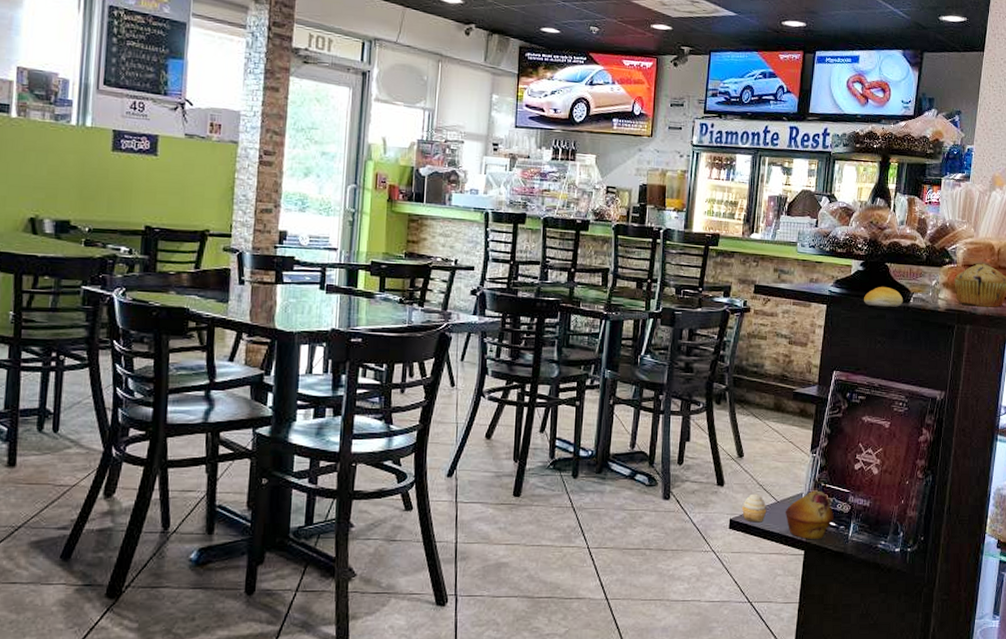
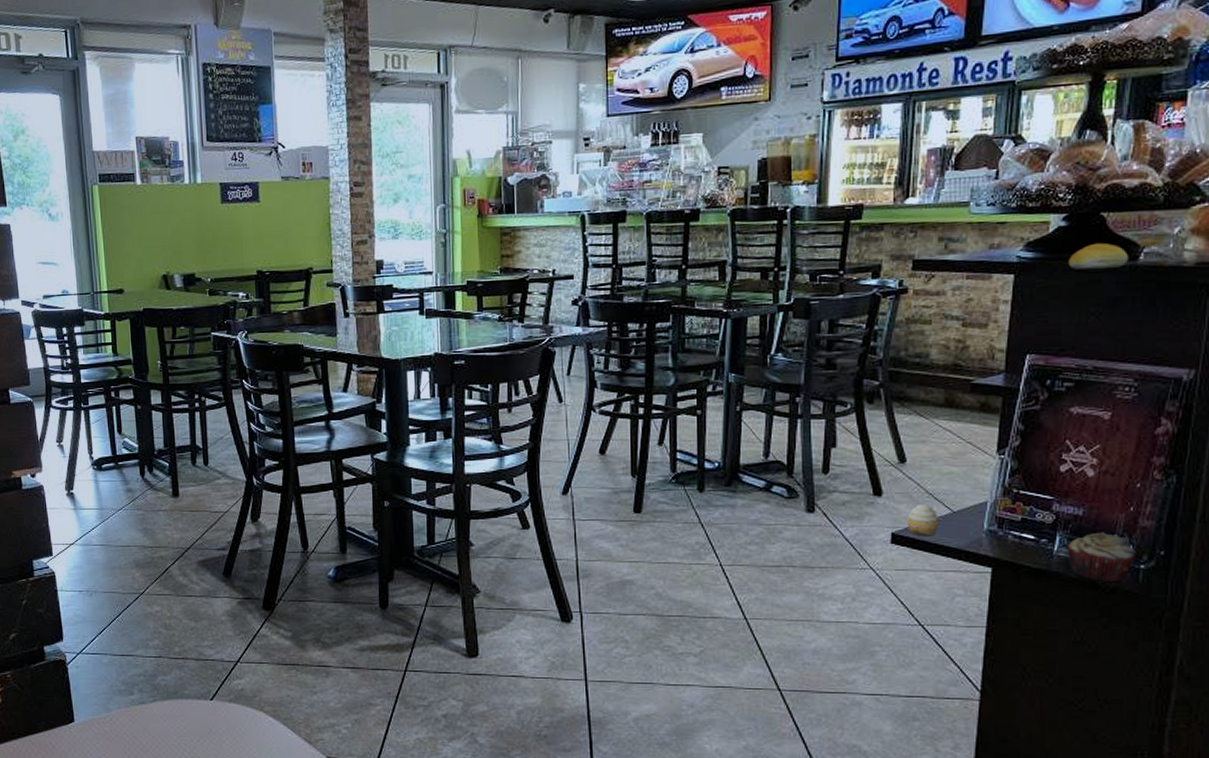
muffin: present [785,490,834,539] -> none [963,498,1032,554]
cupcake: none [858,520,906,562] -> present [1066,532,1137,581]

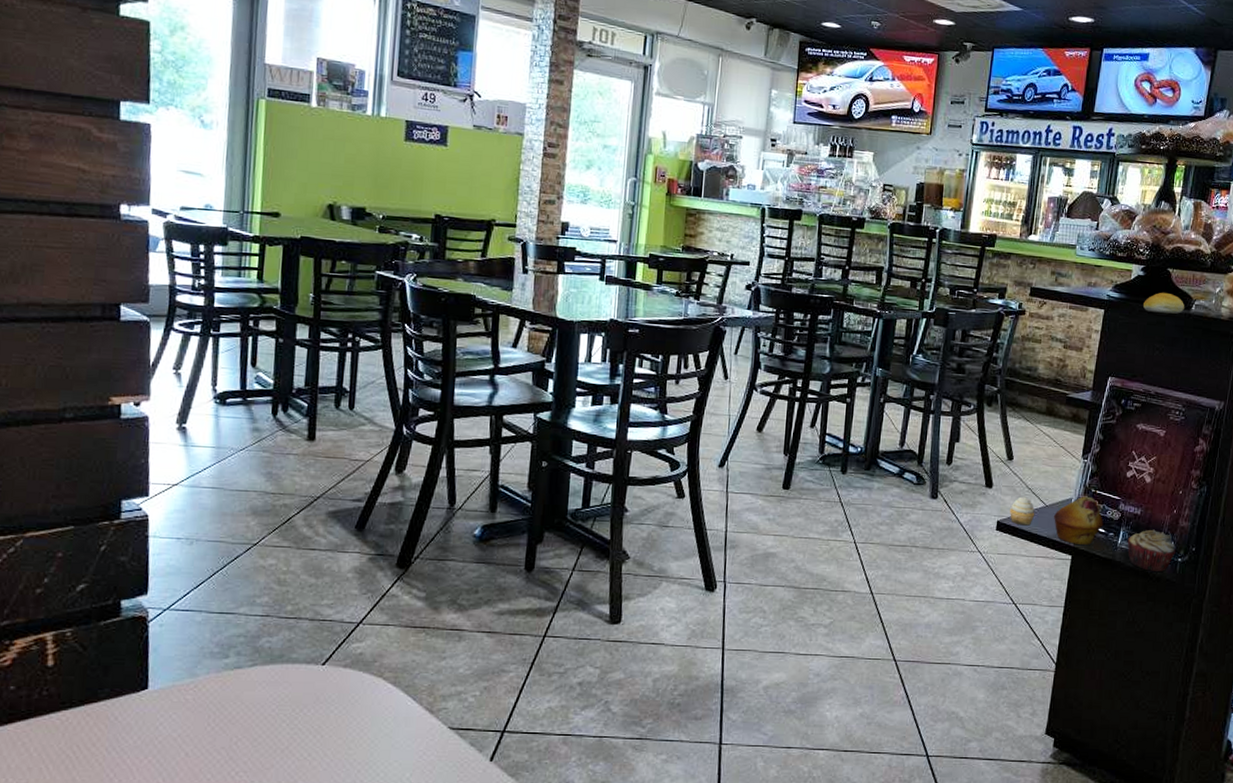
muffin: none [963,498,1032,554] -> present [1053,496,1104,545]

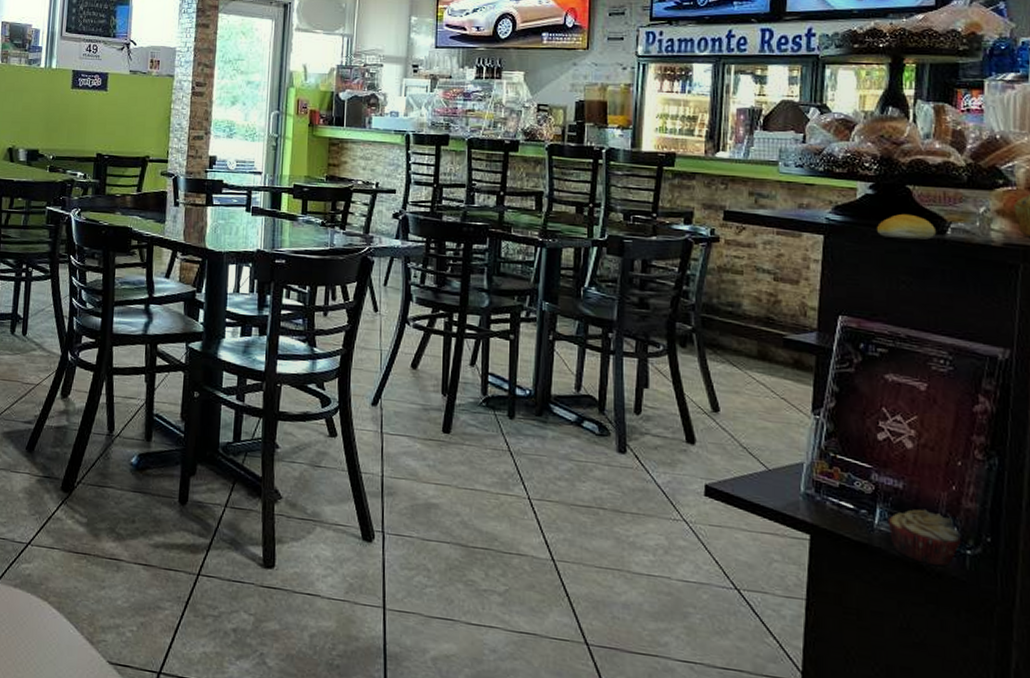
cupcake: present [1010,496,1035,526] -> none [721,456,755,493]
muffin: present [1053,496,1104,545] -> none [779,461,851,523]

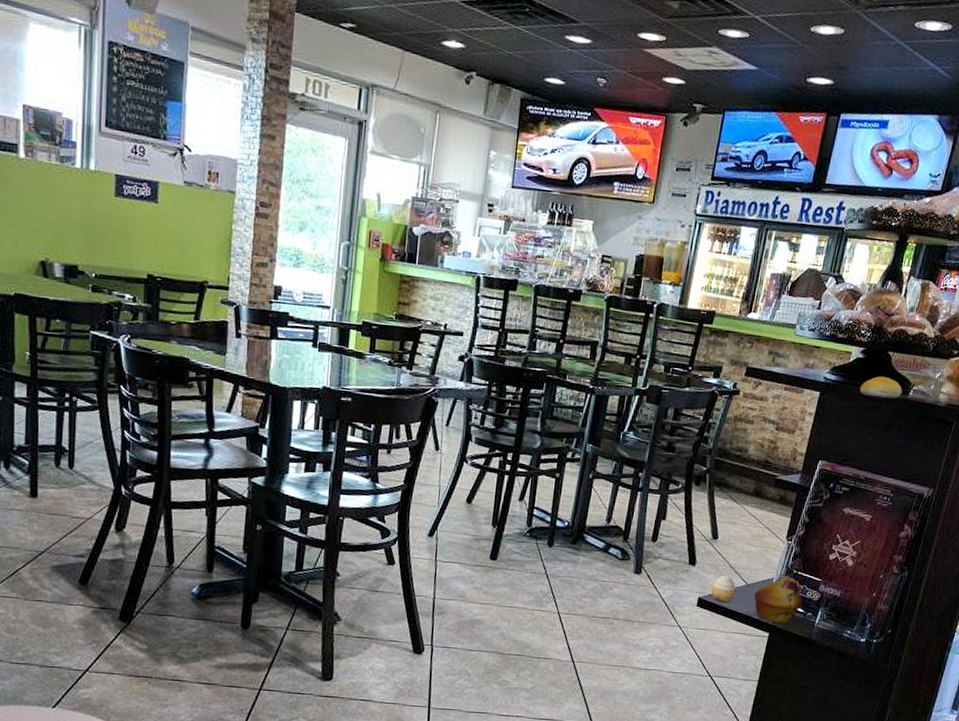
cupcake: none [721,456,755,493] -> present [711,575,736,603]
muffin: none [779,461,851,523] -> present [753,576,803,623]
cupcake: present [887,509,963,566] -> none [824,611,872,651]

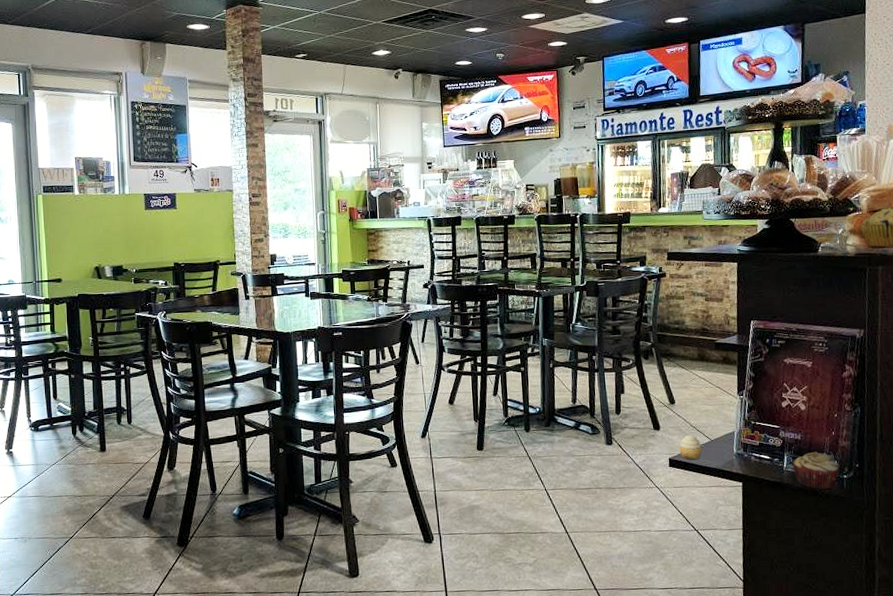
muffin: present [753,576,803,623] -> none [719,428,768,472]
cupcake: none [824,611,872,651] -> present [792,451,841,489]
bread roll: present [860,375,903,399] -> none [772,240,812,260]

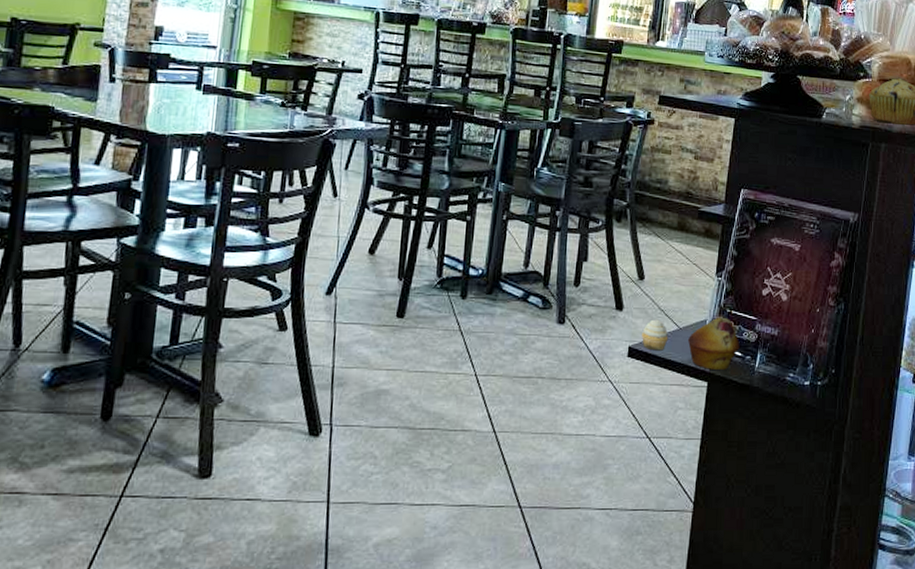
muffin: none [719,428,768,472] -> present [687,317,740,370]
cupcake: present [792,451,841,489] -> none [765,351,816,396]

